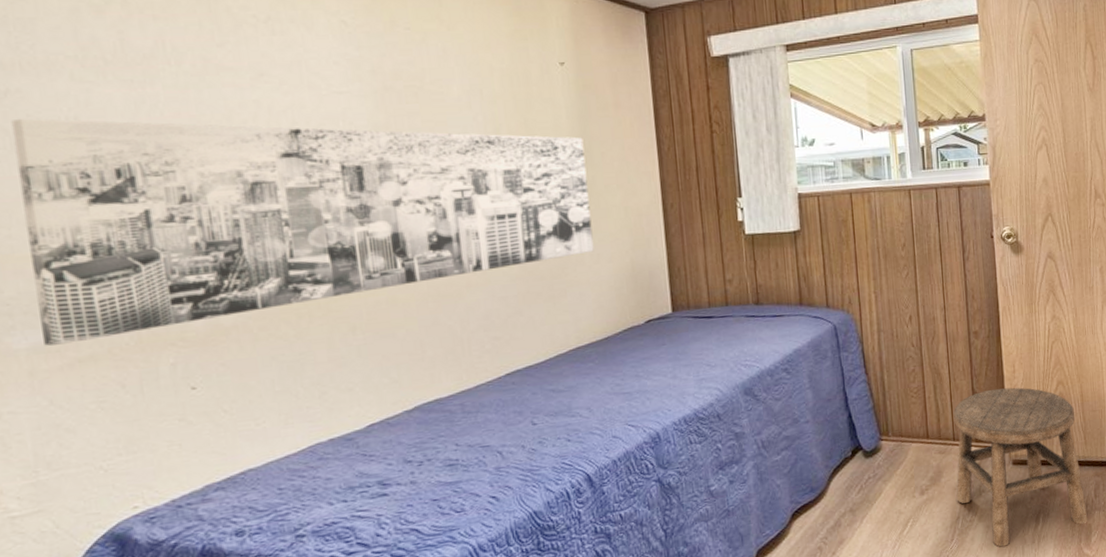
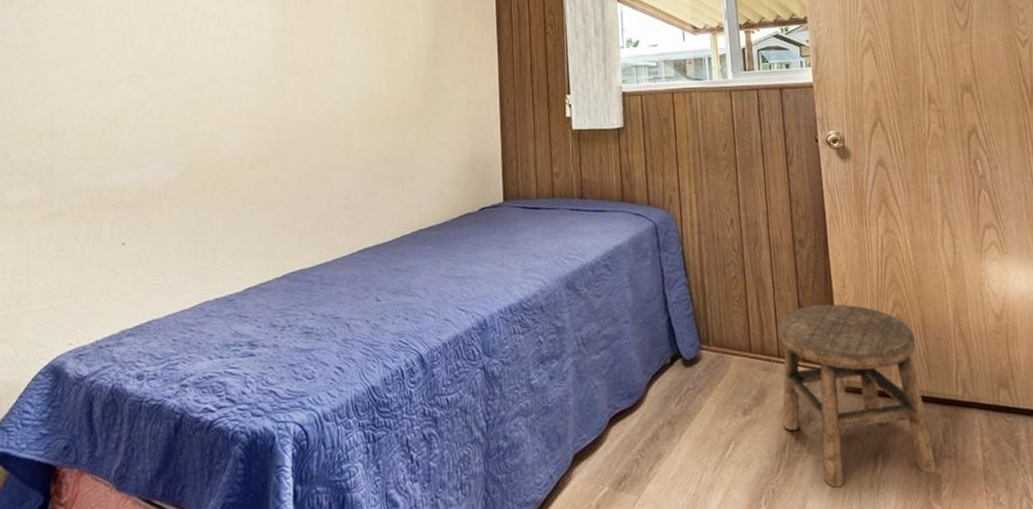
wall art: present [11,118,594,346] -> none [30,22,439,201]

